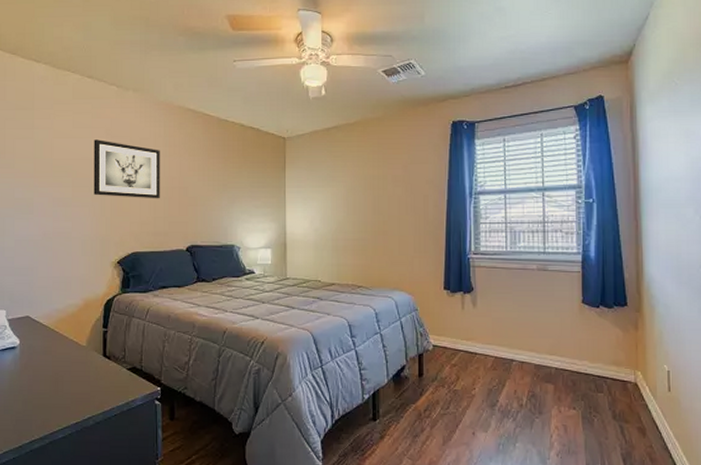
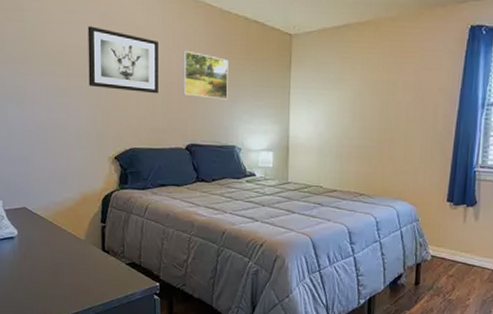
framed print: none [183,157,226,201] -> present [183,50,228,100]

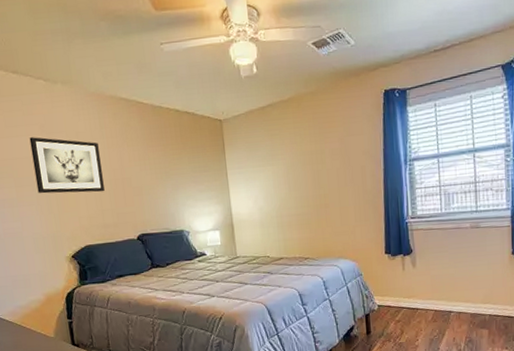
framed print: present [183,50,228,100] -> none [122,147,170,190]

